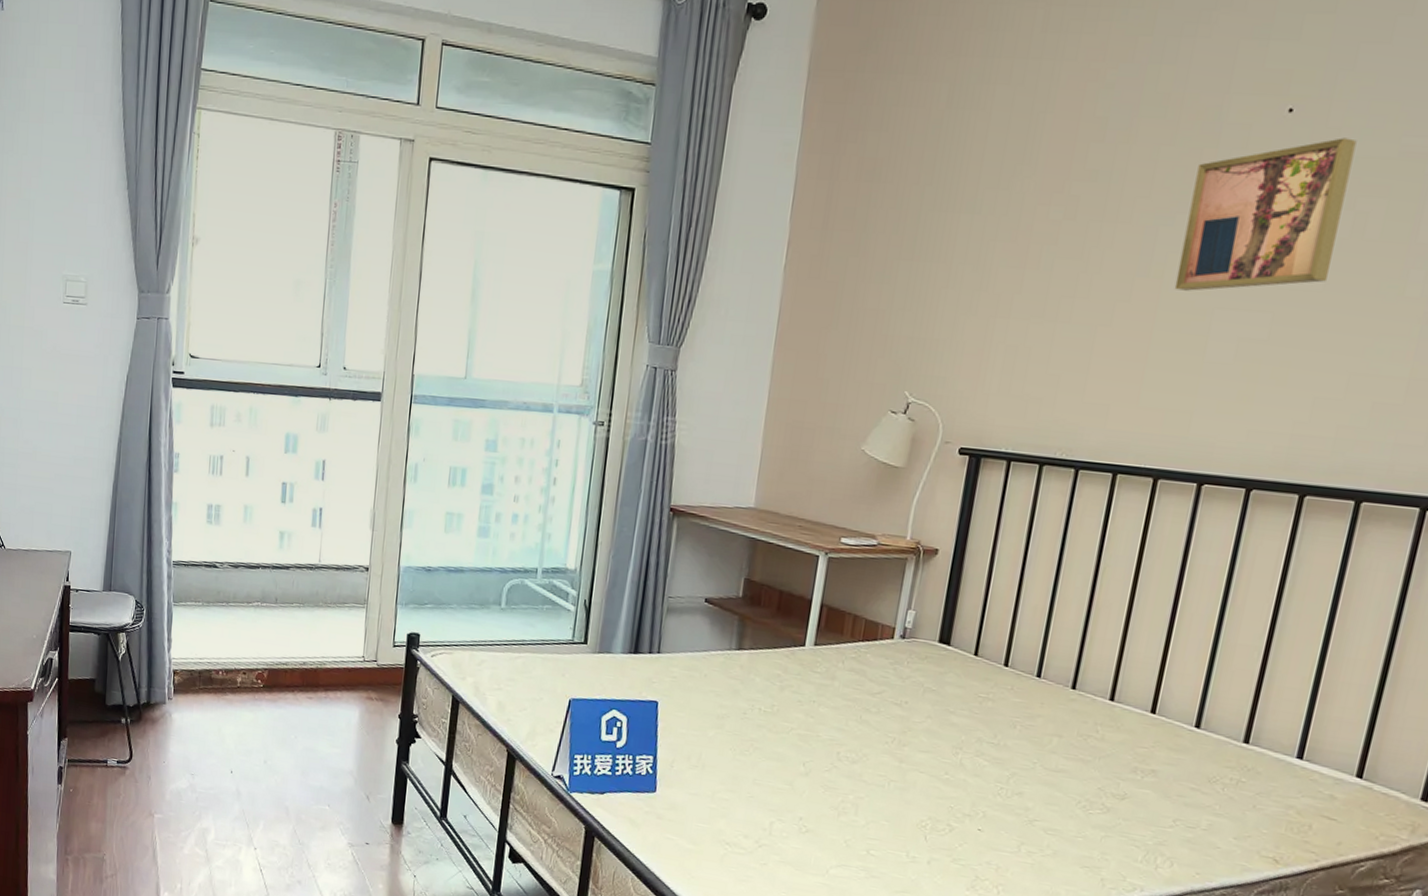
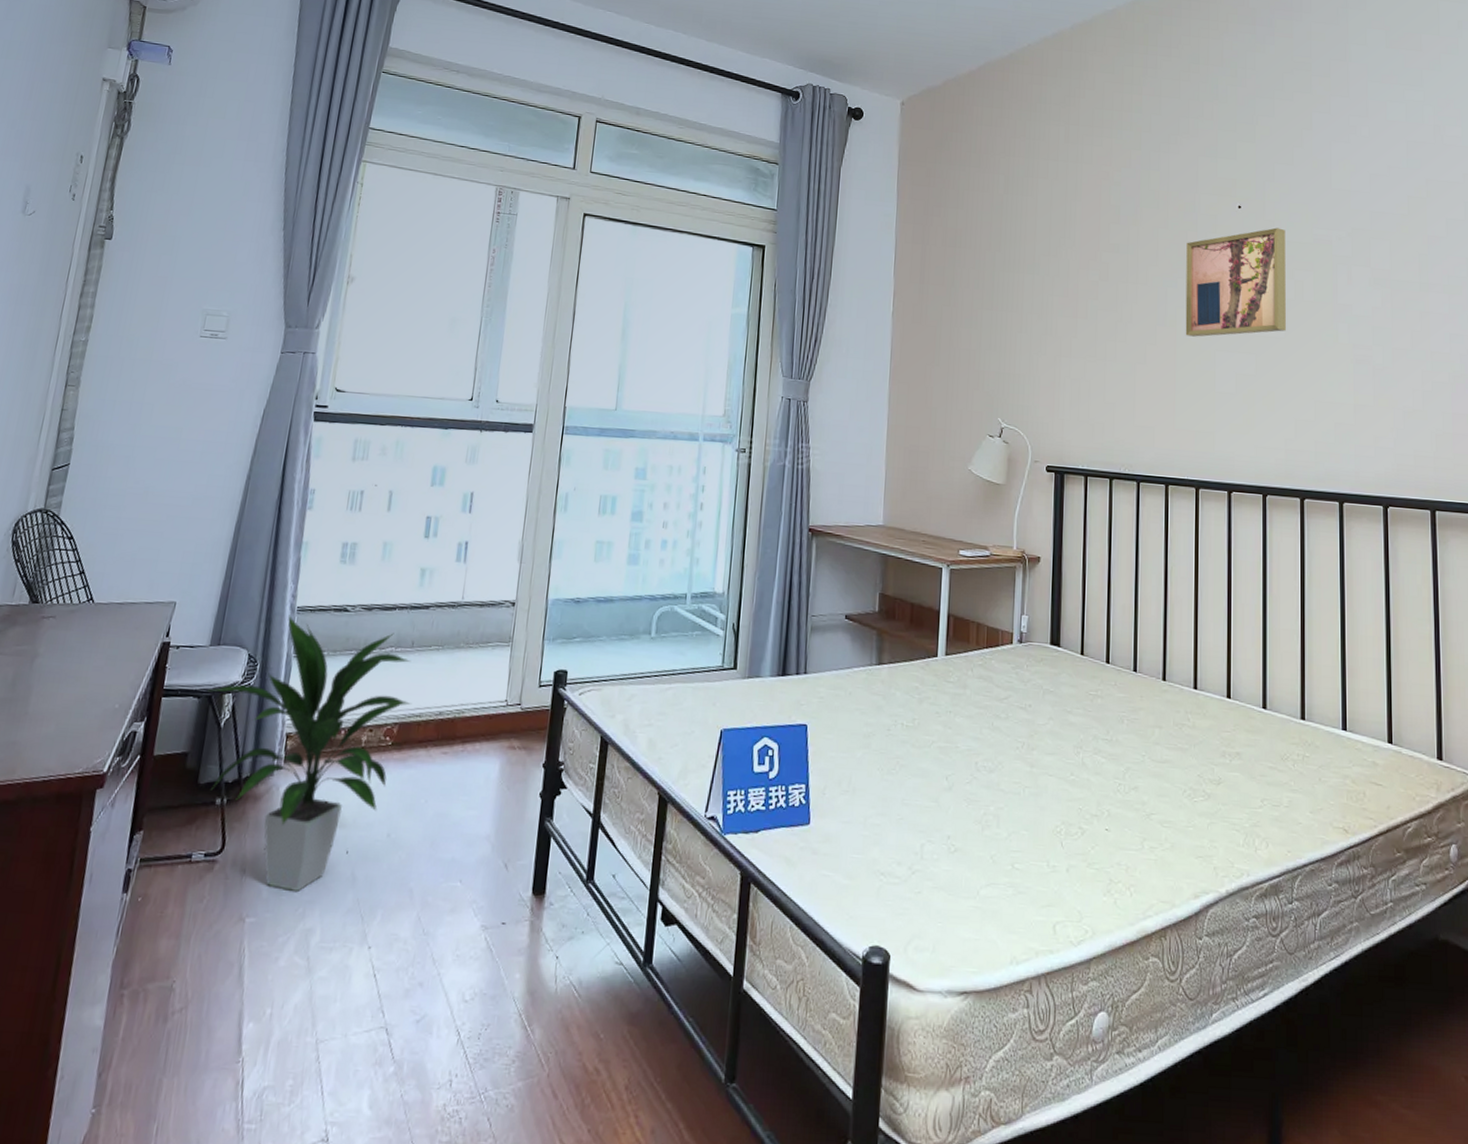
indoor plant: none [105,568,278,798] -> present [208,615,411,891]

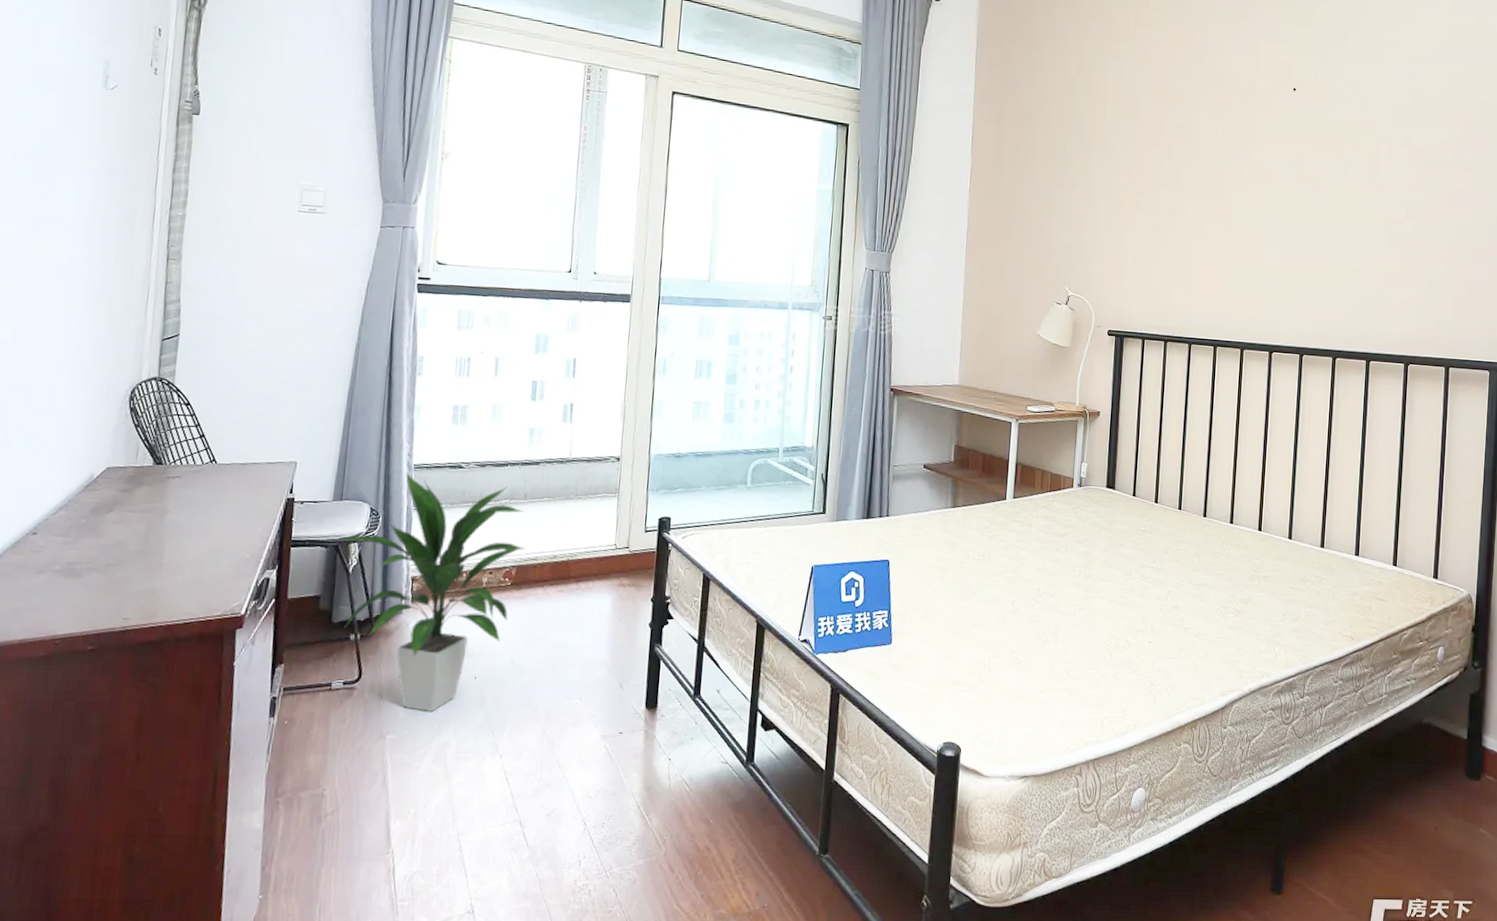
wall art: present [1185,227,1286,337] -> none [1238,109,1335,212]

